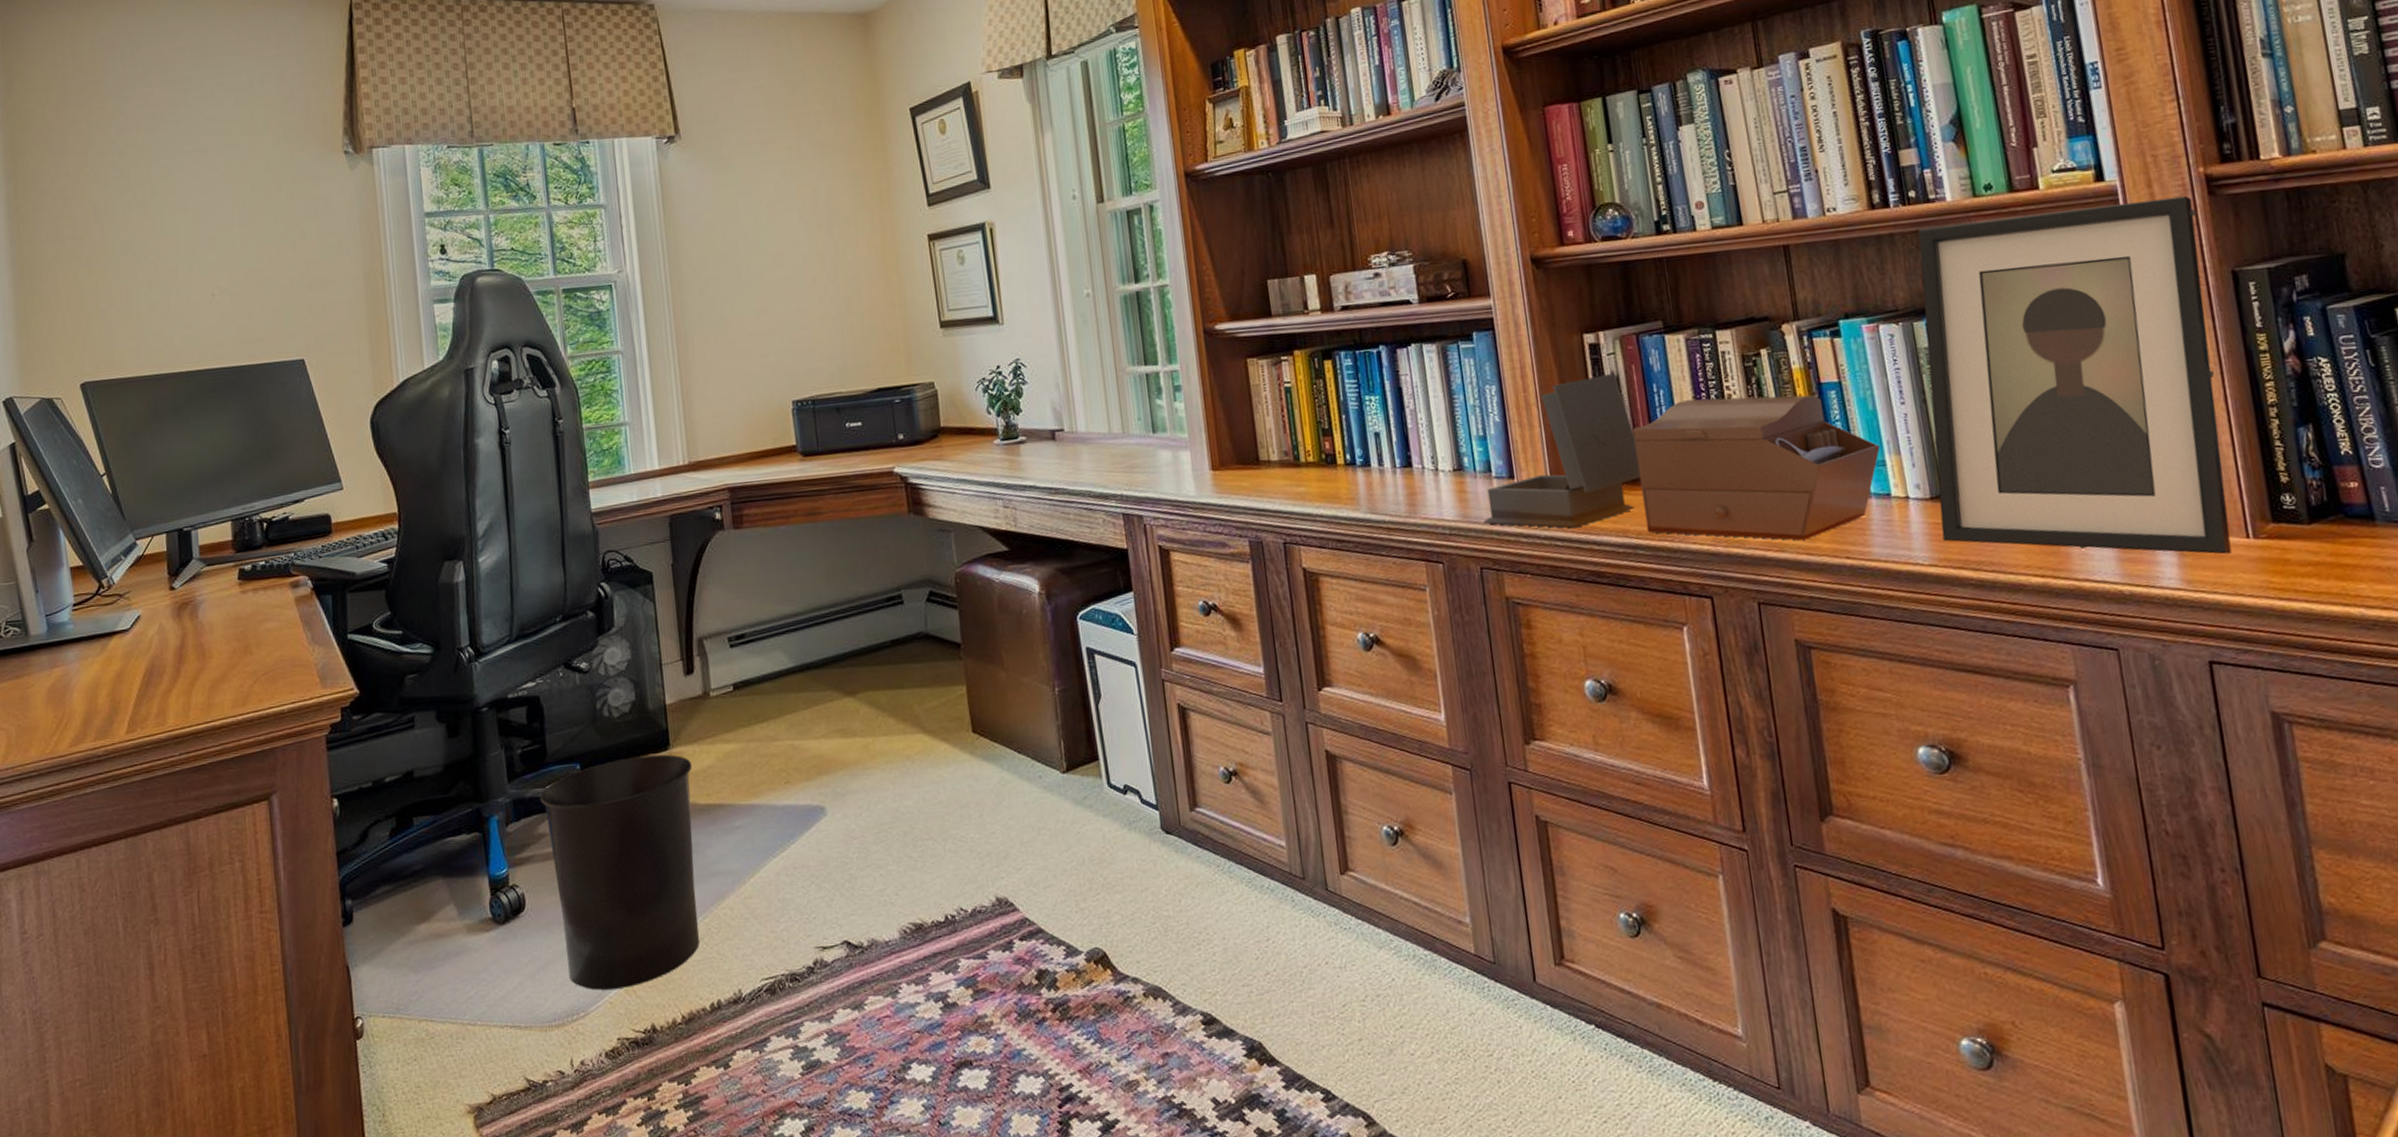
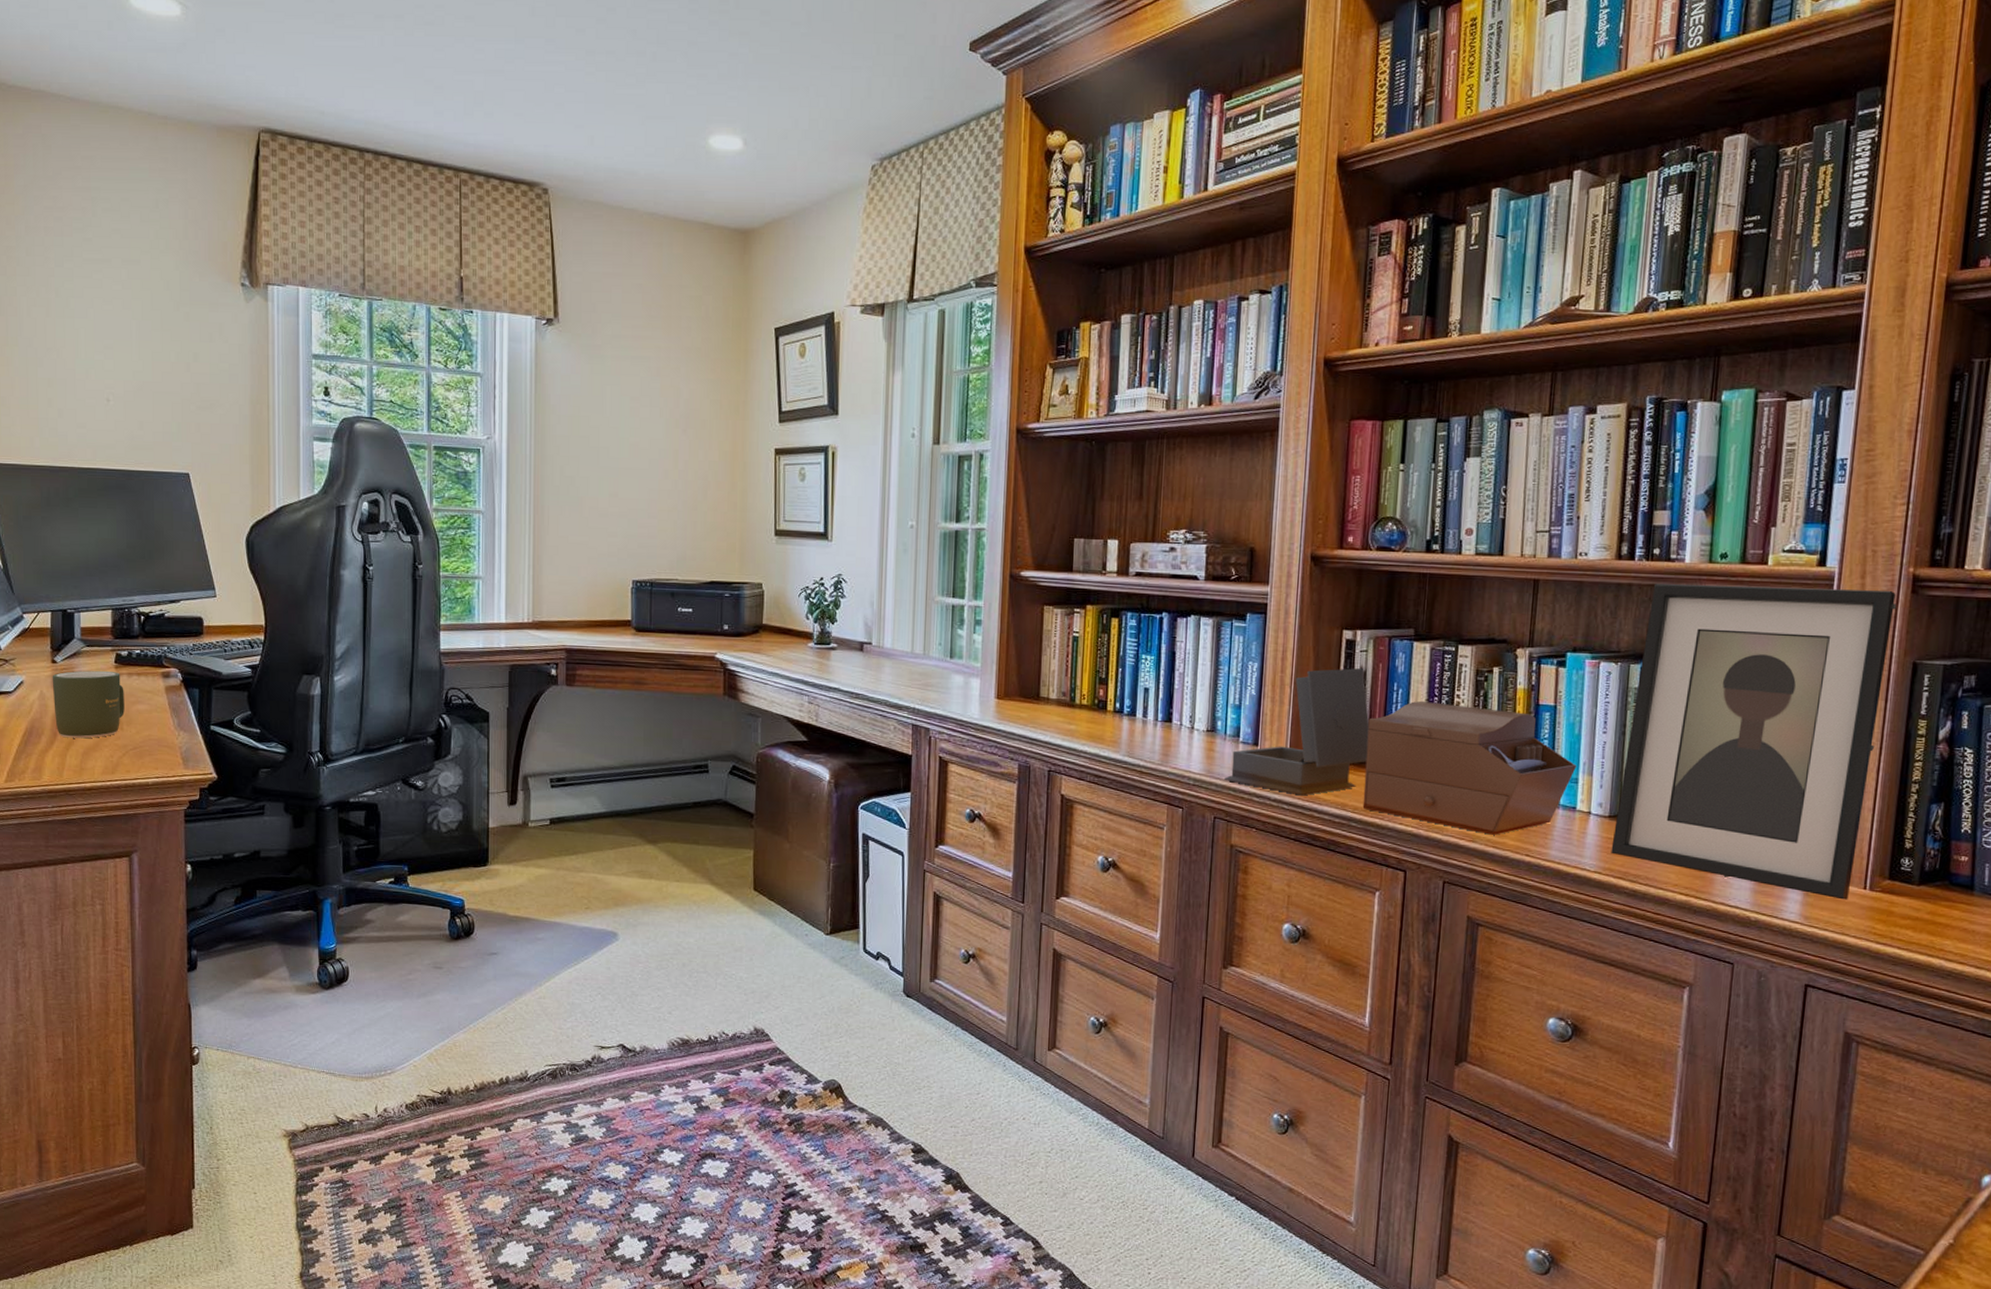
mug: none [171,589,253,673] -> present [52,671,125,739]
waste bin: present [539,754,699,990] -> none [369,867,507,1056]

